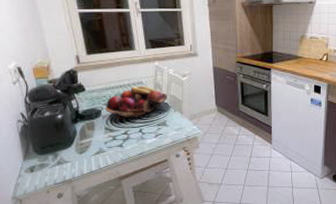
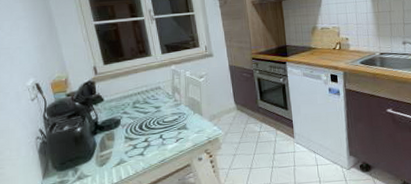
fruit basket: present [105,86,167,119] -> none [124,91,186,127]

